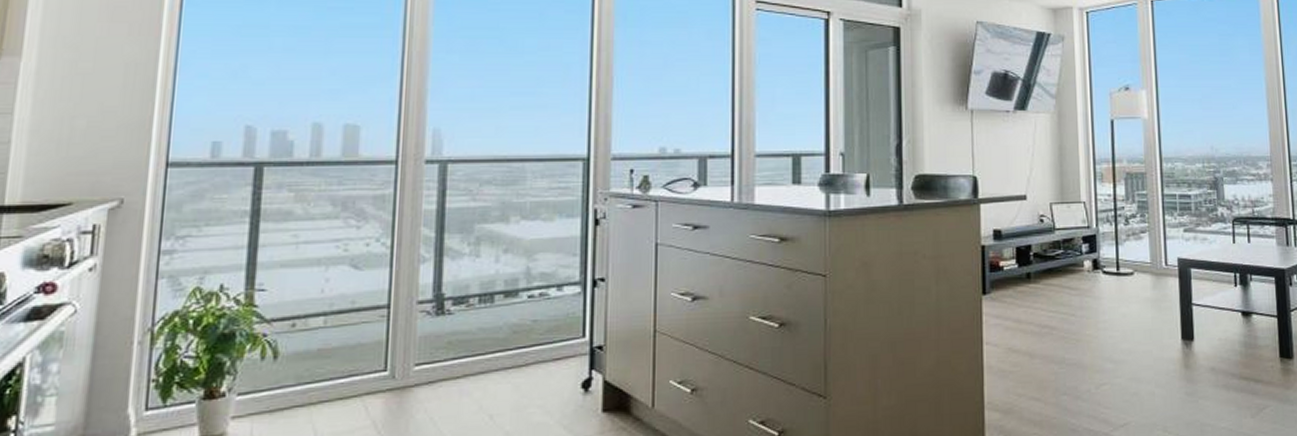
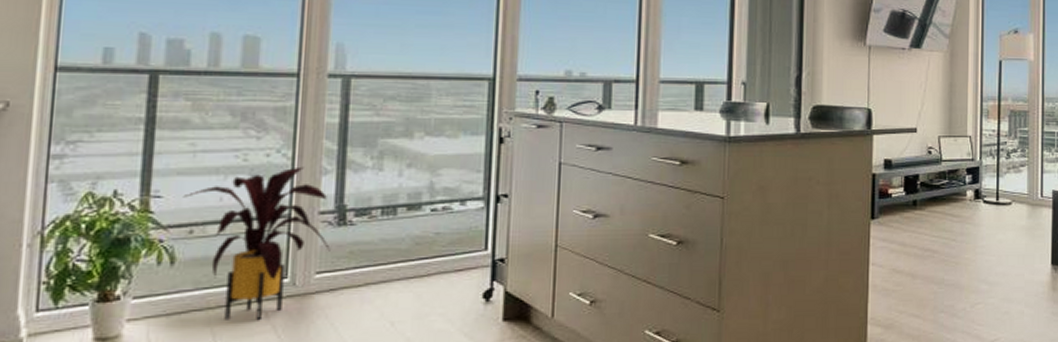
house plant: none [285,255,429,416] -> present [182,166,331,321]

